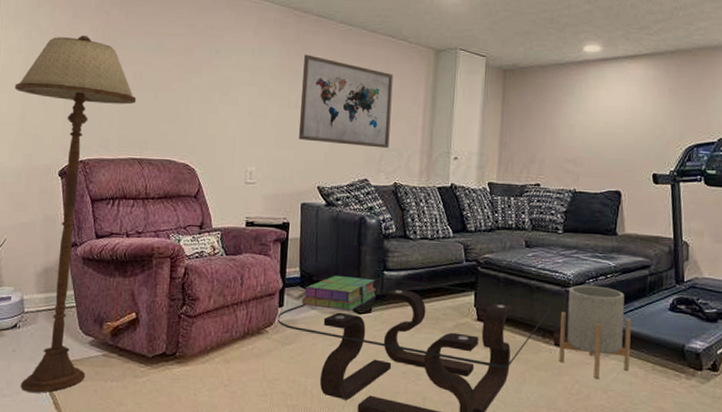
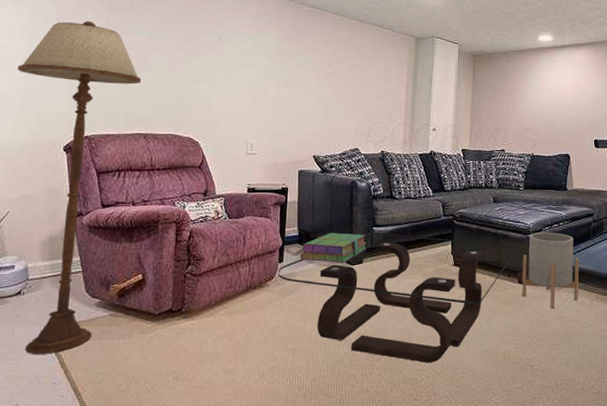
wall art: present [298,54,394,149] -> none [295,40,380,122]

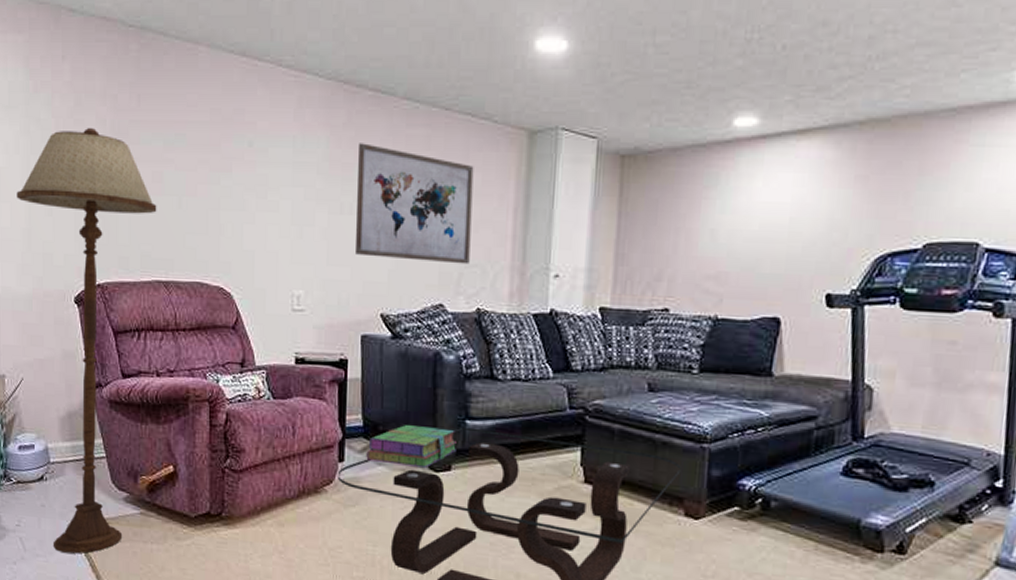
wall art: none [295,40,380,122] -> present [355,143,474,265]
planter: present [522,232,579,308] -> none [690,441,789,558]

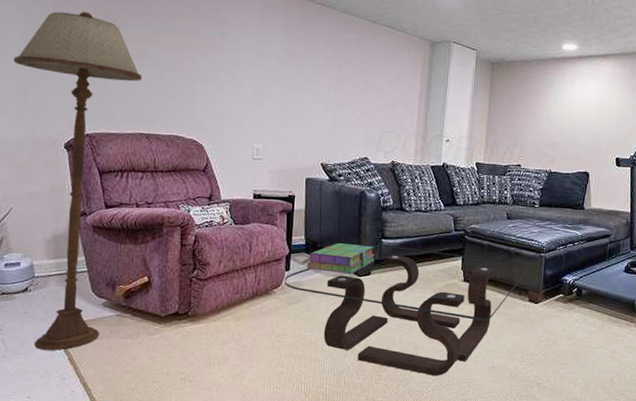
wall art: present [355,143,474,265] -> none [303,40,392,131]

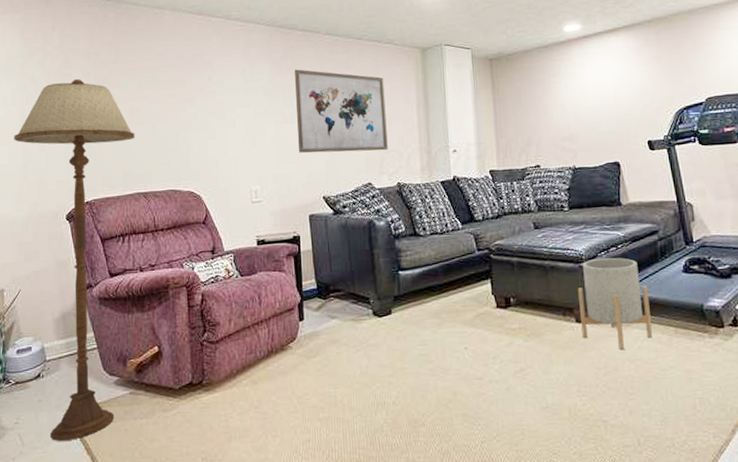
coffee table: present [284,244,527,376] -> none [299,277,568,425]
wall art: none [303,40,392,131] -> present [295,69,388,153]
stack of books: present [307,243,375,275] -> none [321,280,394,317]
planter: none [532,251,593,328] -> present [577,258,653,349]

